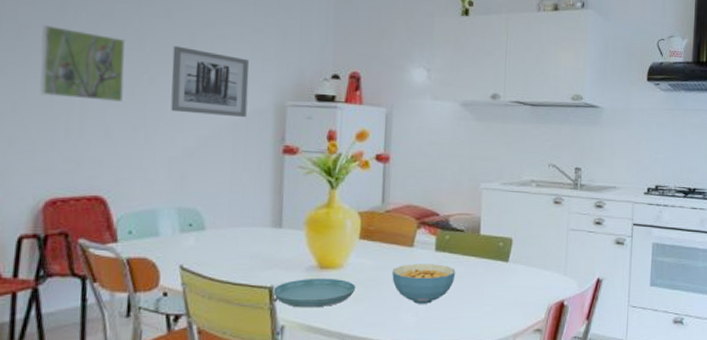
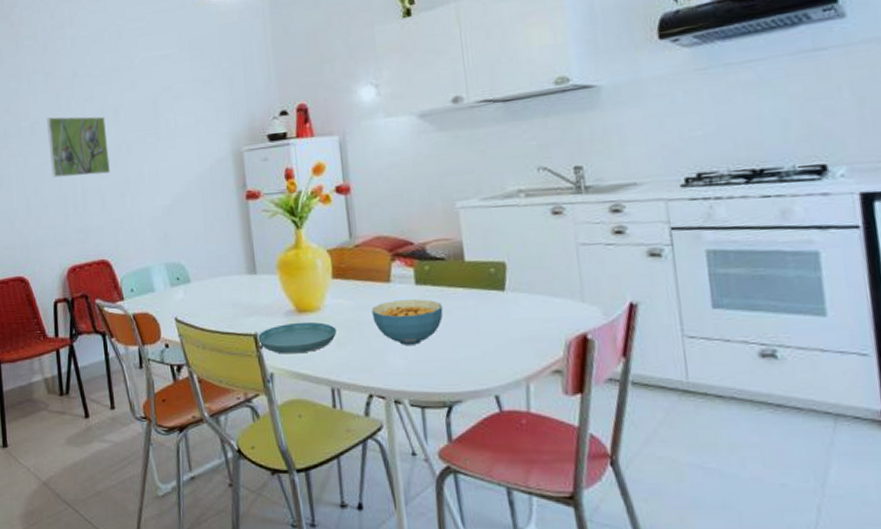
wall art: present [170,45,250,118] -> none [141,112,210,175]

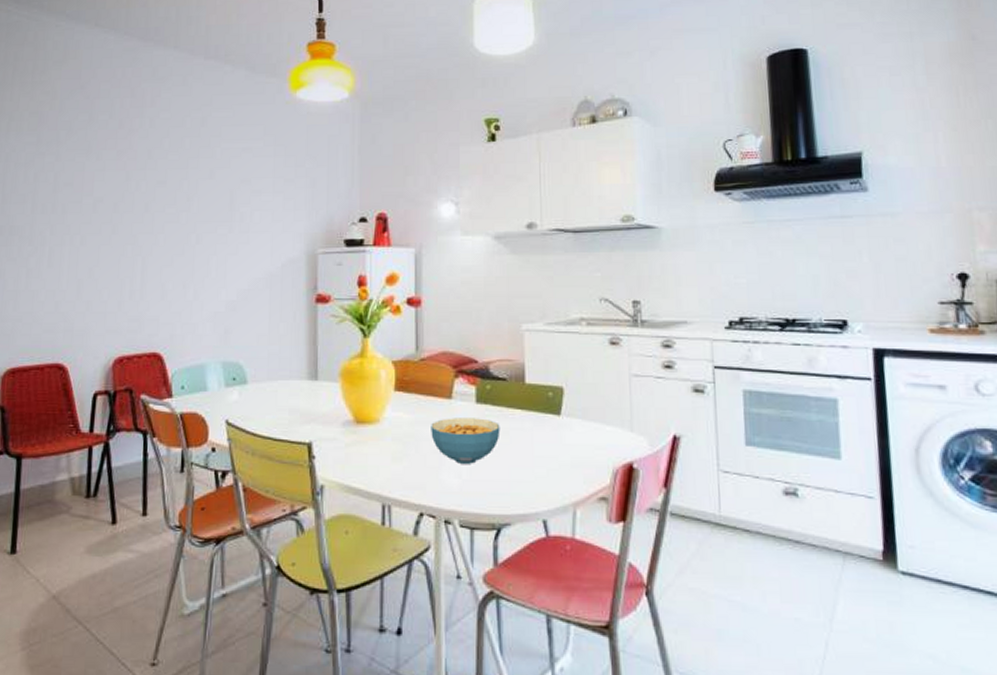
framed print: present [47,116,110,178] -> none [110,197,176,262]
saucer: present [256,321,337,354] -> none [310,433,394,466]

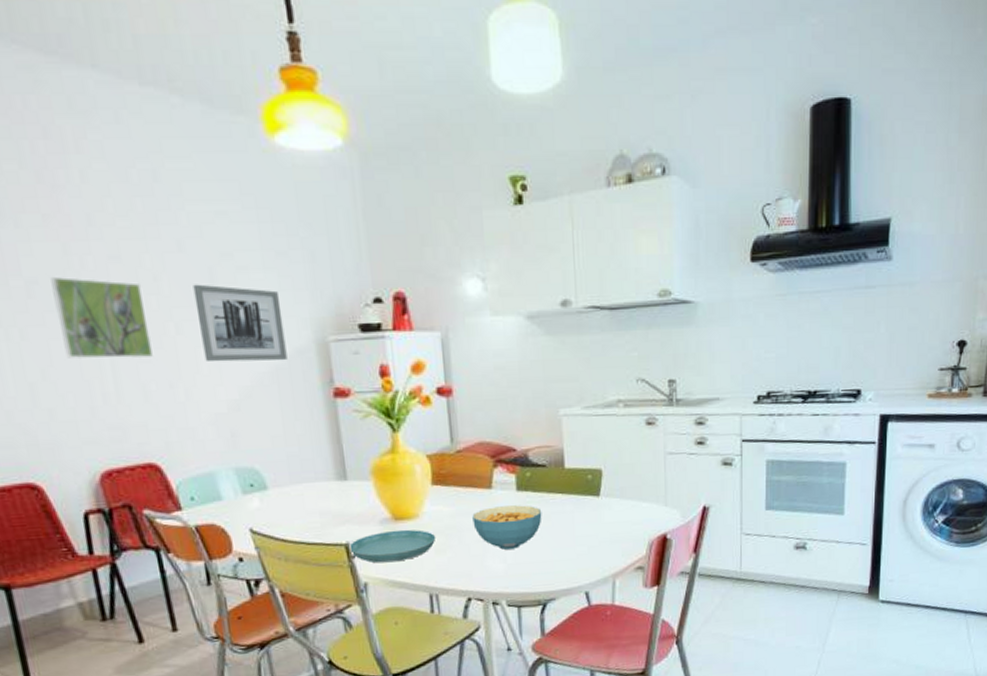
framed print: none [110,197,176,262] -> present [51,277,153,358]
wall art: none [215,204,282,269] -> present [193,284,287,362]
saucer: none [310,433,394,466] -> present [348,529,436,563]

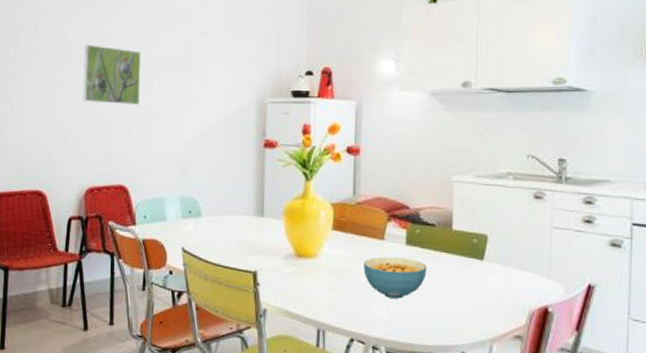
wall art: present [193,284,287,362] -> none [174,54,236,115]
saucer: present [348,529,436,563] -> none [255,265,330,295]

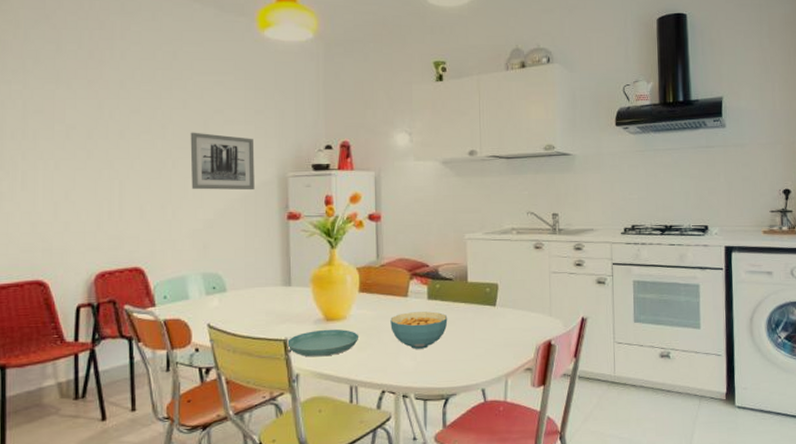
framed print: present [83,45,141,105] -> none [85,125,152,185]
wall art: none [174,54,236,115] -> present [190,132,255,191]
saucer: none [255,265,330,295] -> present [286,329,359,357]

